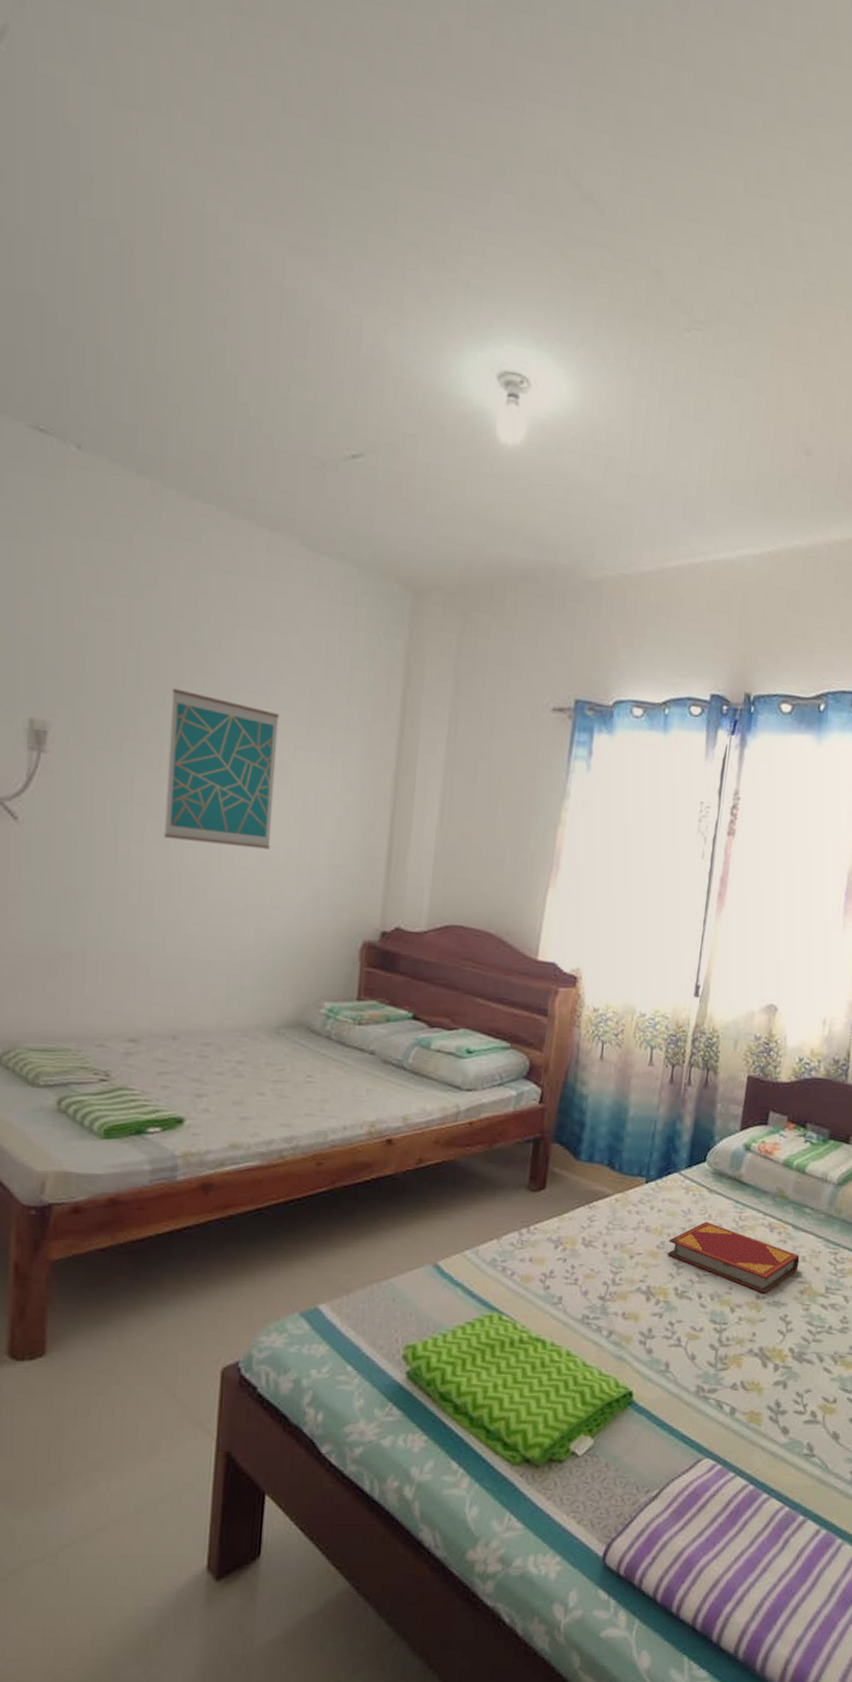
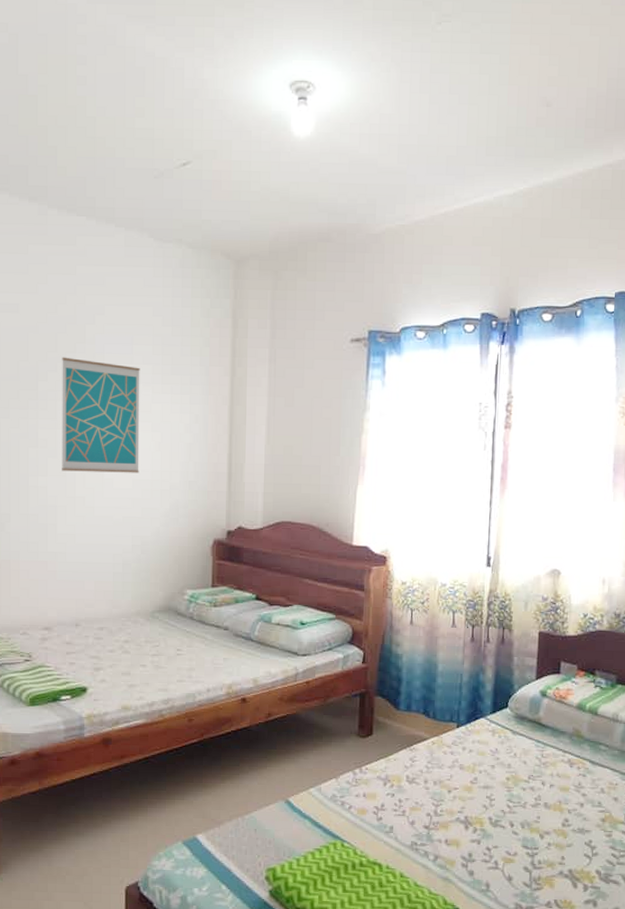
hardback book: present [668,1221,800,1294] -> none [480,759,599,822]

